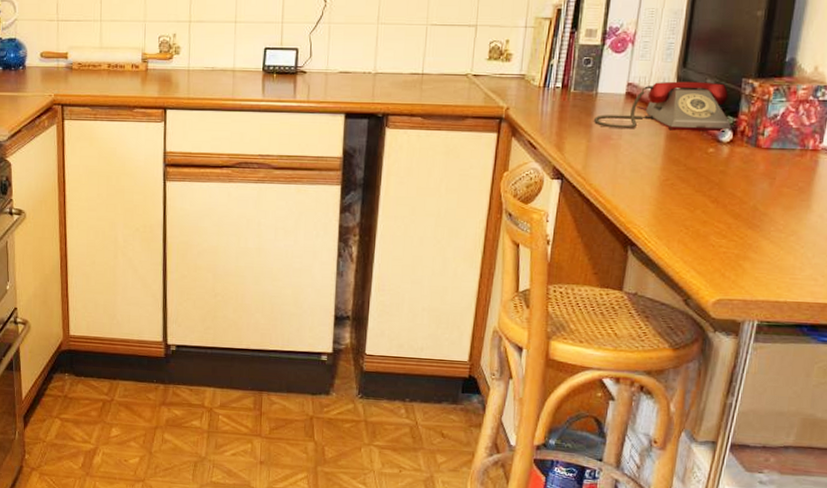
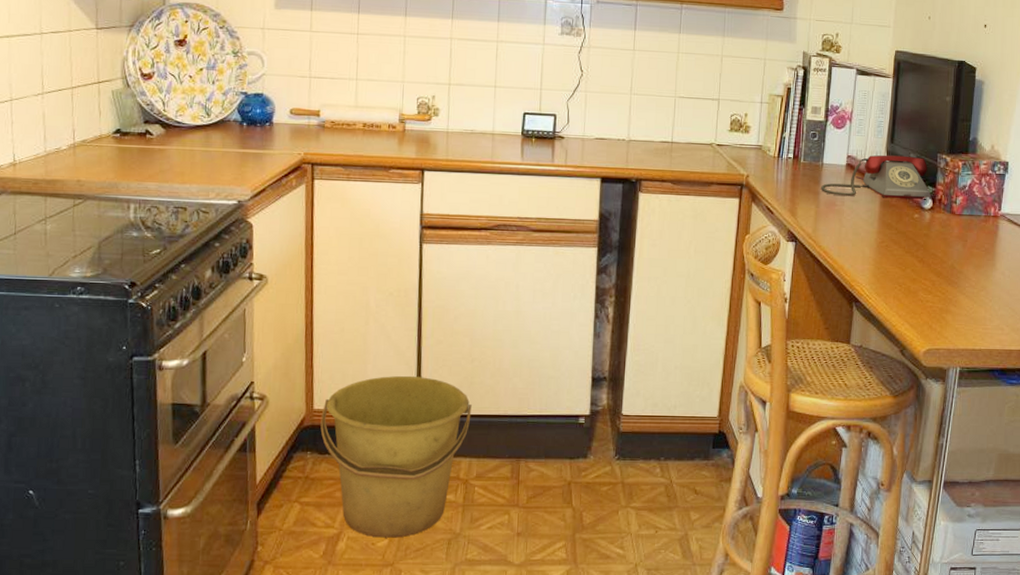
bucket: none [76,307,215,457] -> present [320,375,472,538]

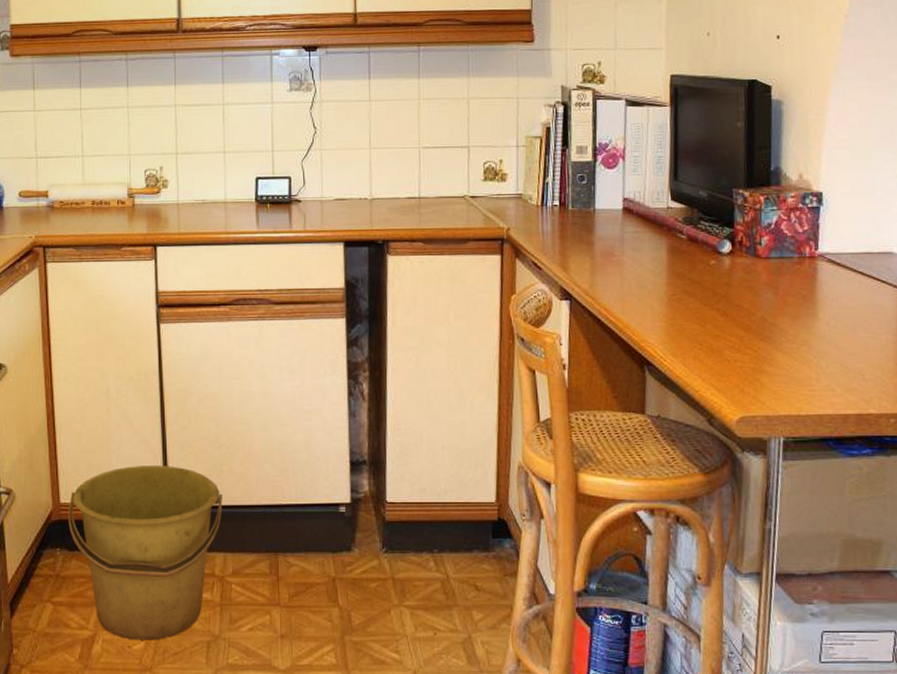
telephone: present [820,154,932,200] -> none [594,194,730,245]

